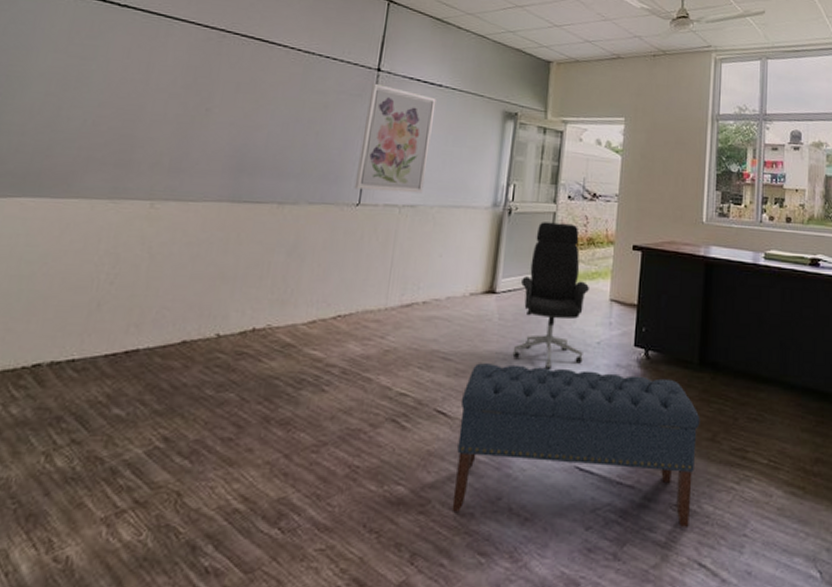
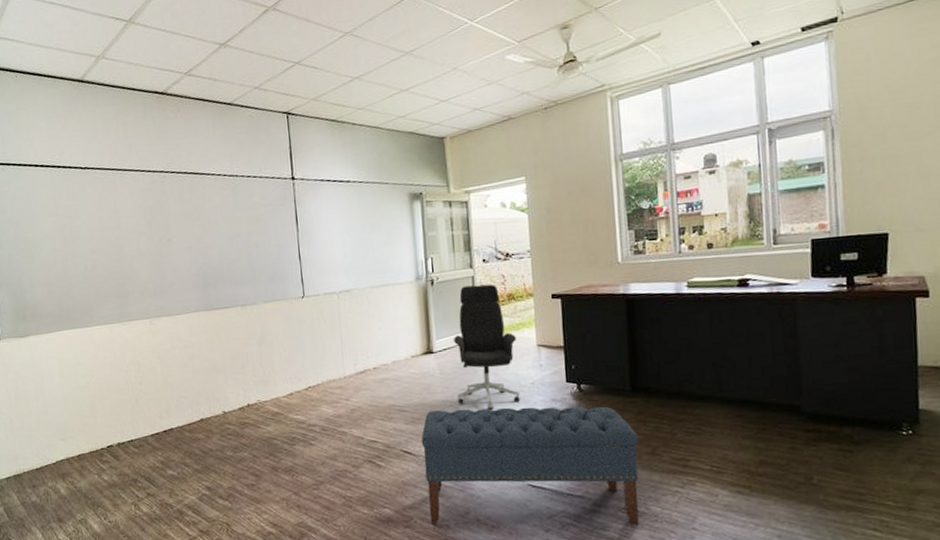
wall art: present [354,83,437,194] -> none [290,191,354,285]

